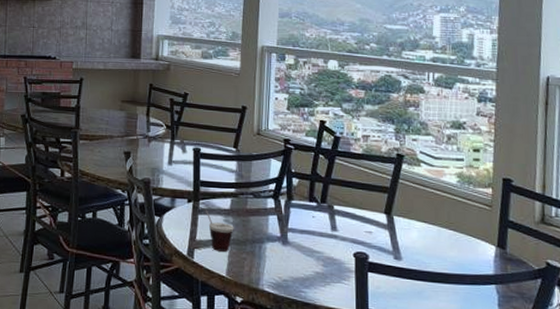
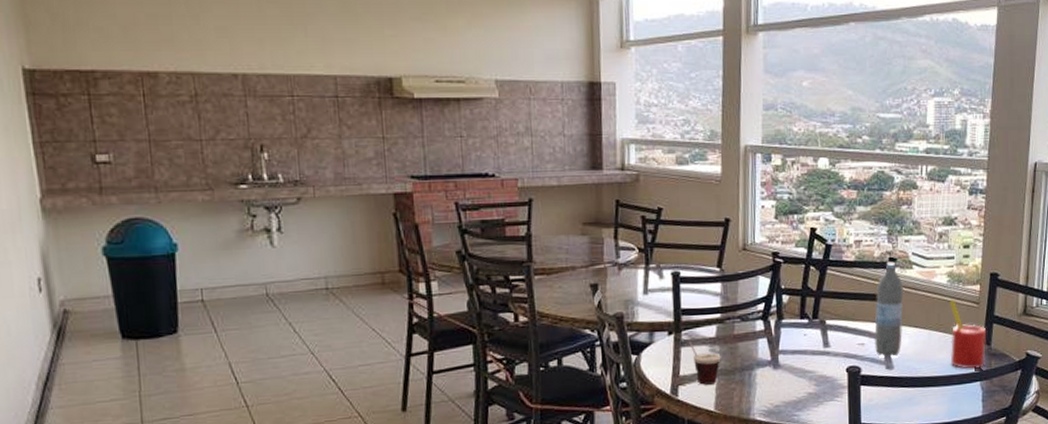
water bottle: none [381,157,412,249] -> present [874,261,904,357]
straw: none [459,199,501,272] -> present [948,299,987,369]

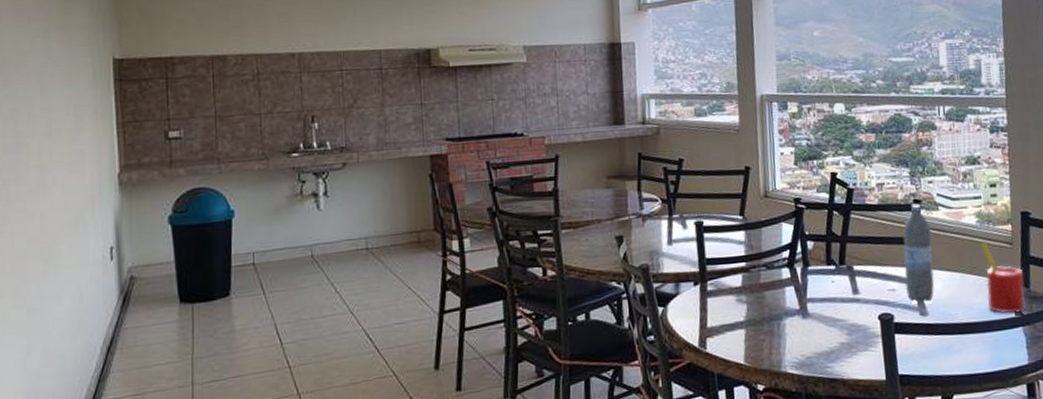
cup: present [675,334,721,385] -> none [701,285,749,337]

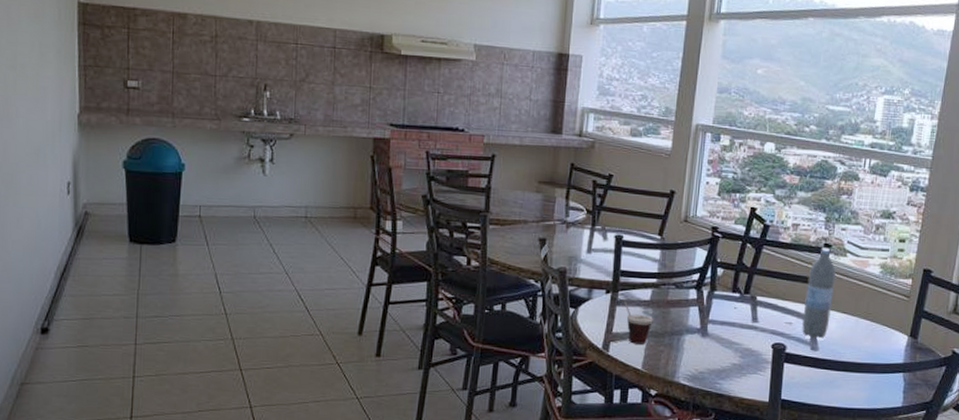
cup: none [701,285,749,337] -> present [612,294,653,344]
straw: present [980,240,1025,314] -> none [875,290,915,360]

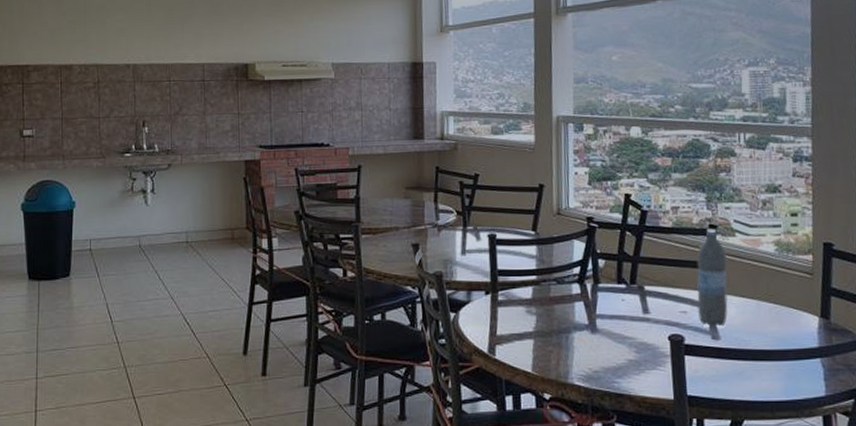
cup: present [612,294,653,344] -> none [492,294,538,346]

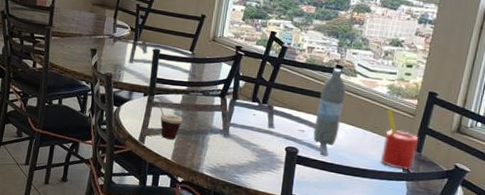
cup: none [492,294,538,346] -> present [149,97,183,140]
straw: none [778,269,825,344] -> present [380,107,419,170]

